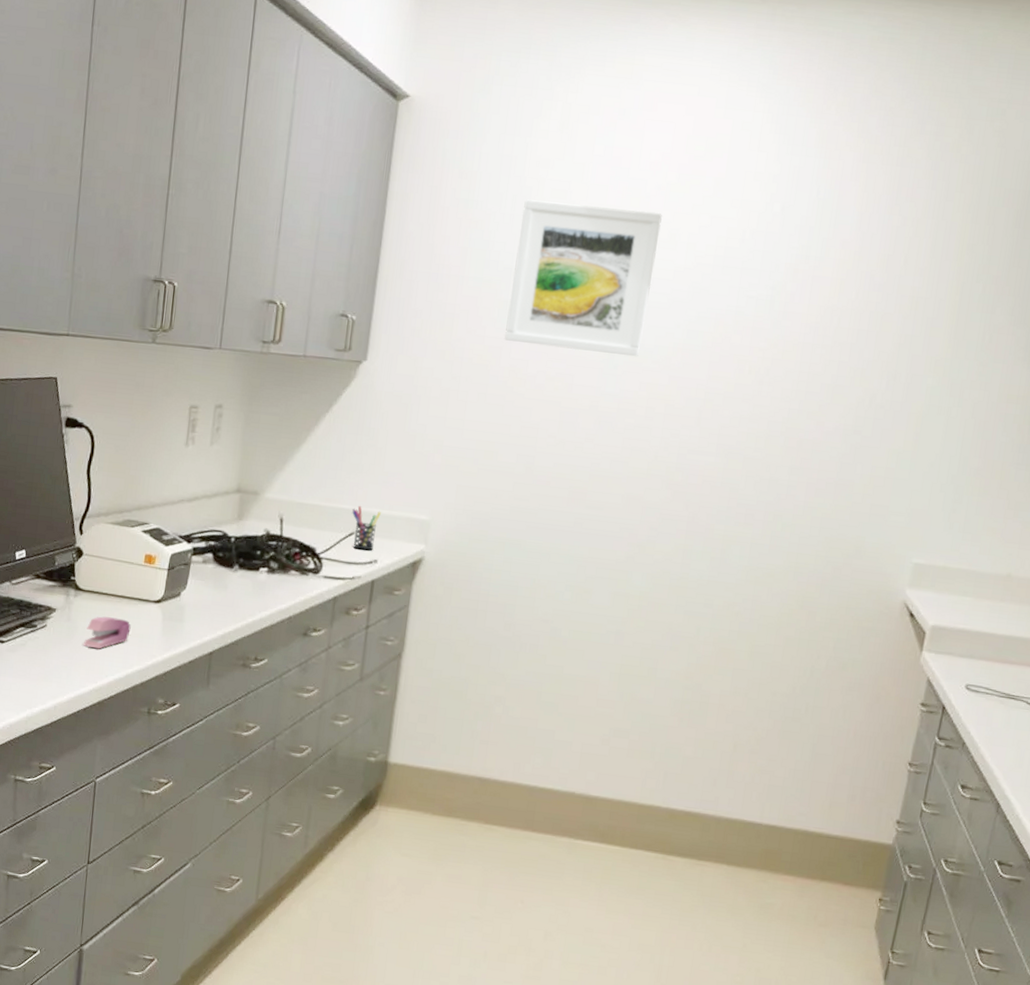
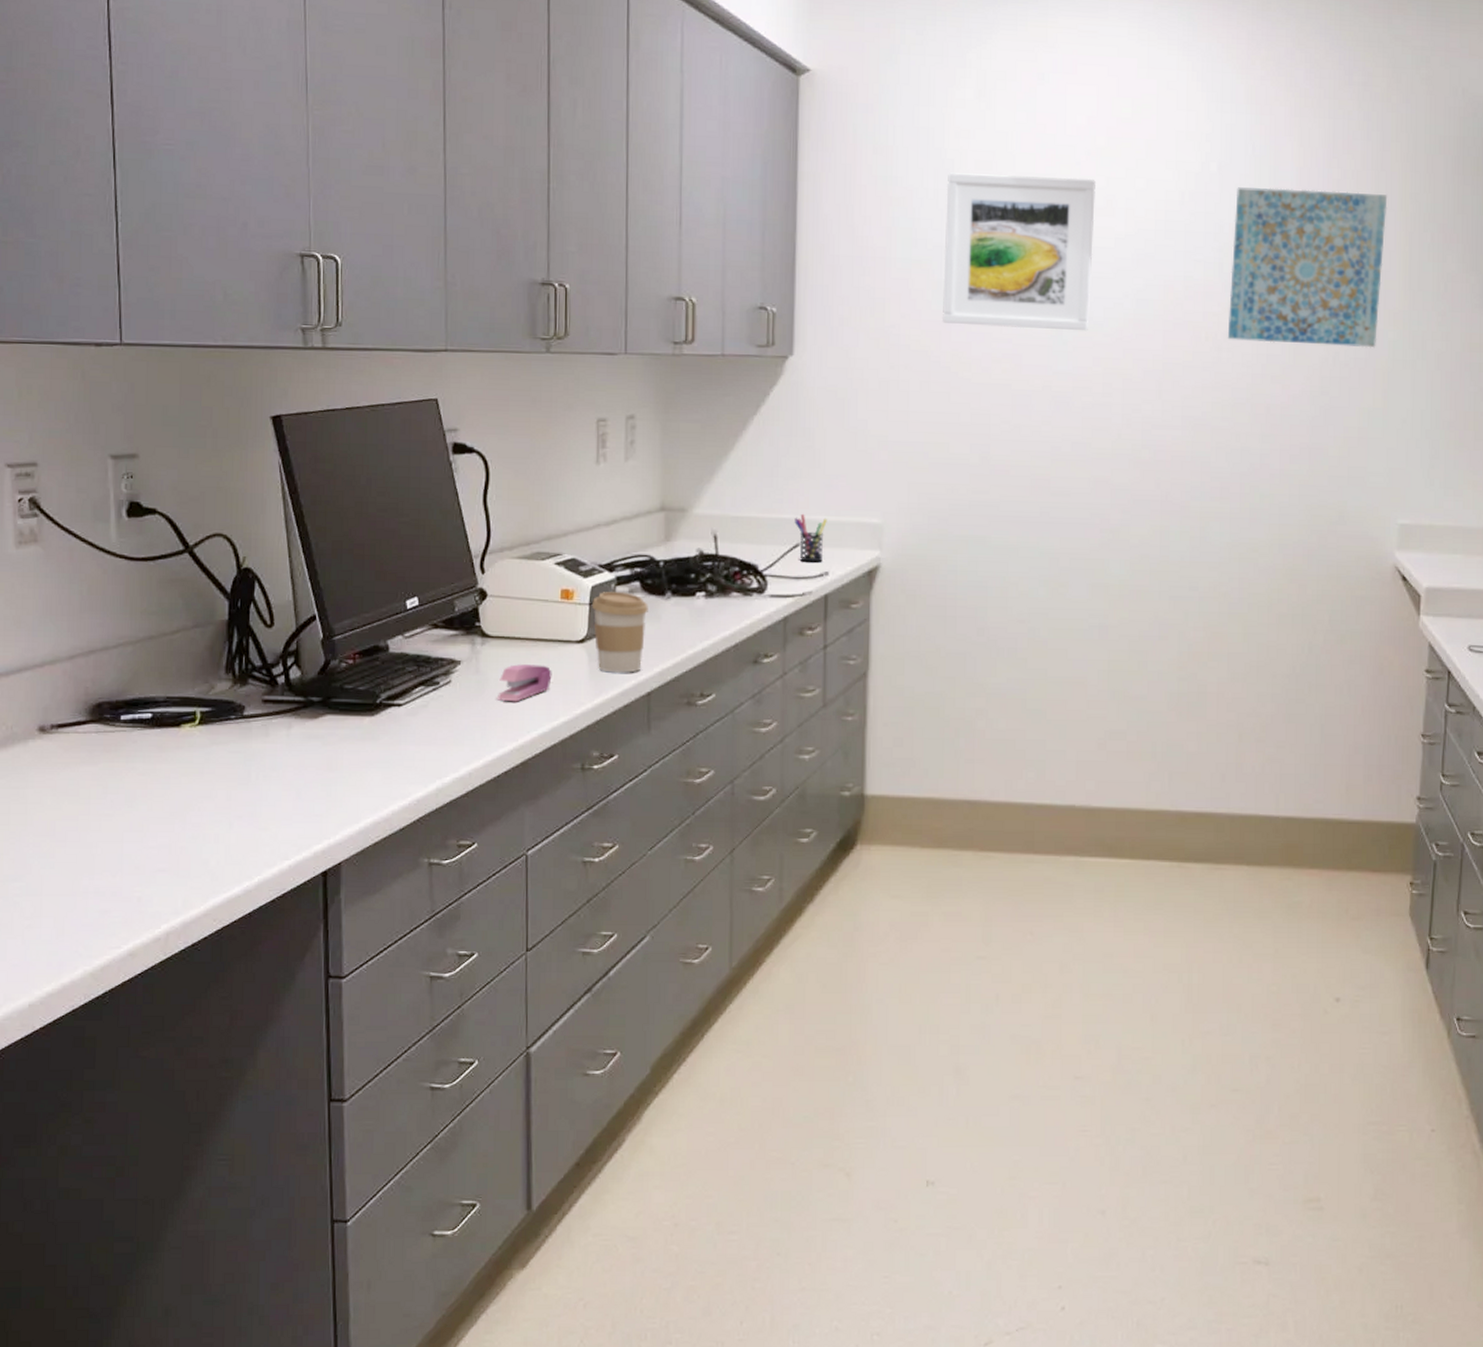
coffee cup: none [169,560,218,634] -> present [591,592,648,673]
wall art: none [770,228,945,393] -> present [1227,187,1388,348]

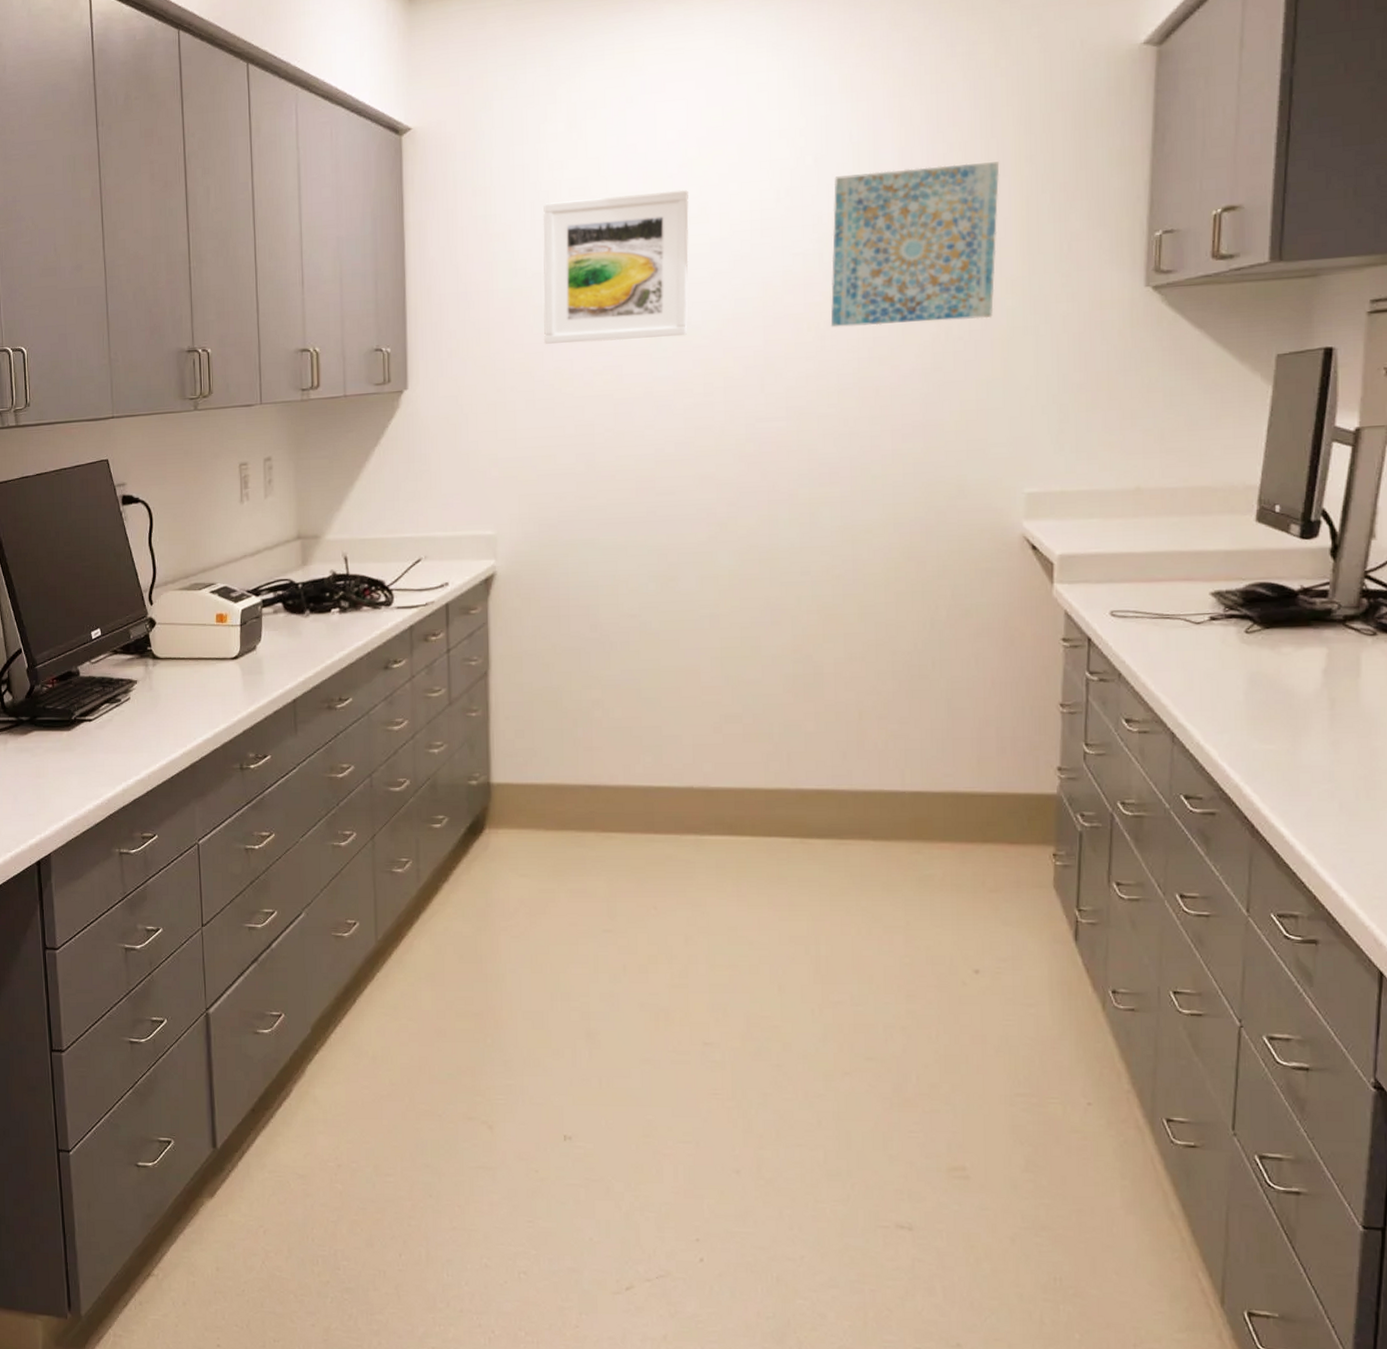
stapler: present [498,664,552,702] -> none [168,680,212,714]
coffee cup: present [591,592,648,673] -> none [242,613,291,684]
pen holder: present [795,513,827,562] -> none [415,531,445,575]

